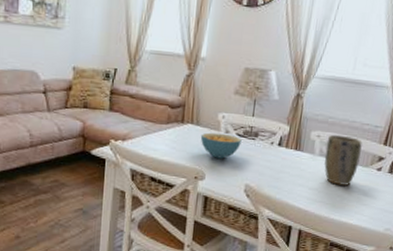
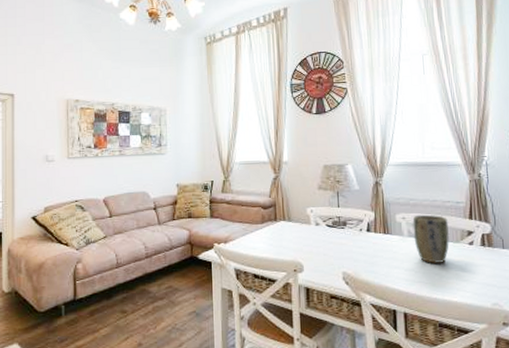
cereal bowl: present [200,132,242,159] -> none [293,226,332,250]

